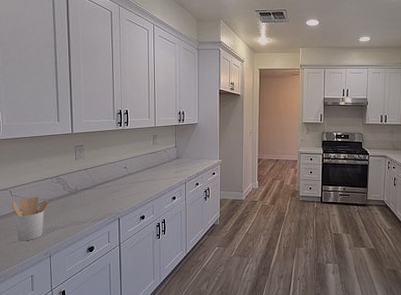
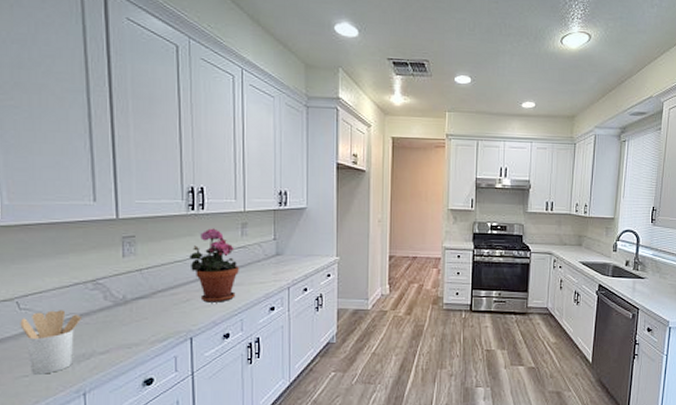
potted plant: none [118,139,151,193] -> present [189,228,239,303]

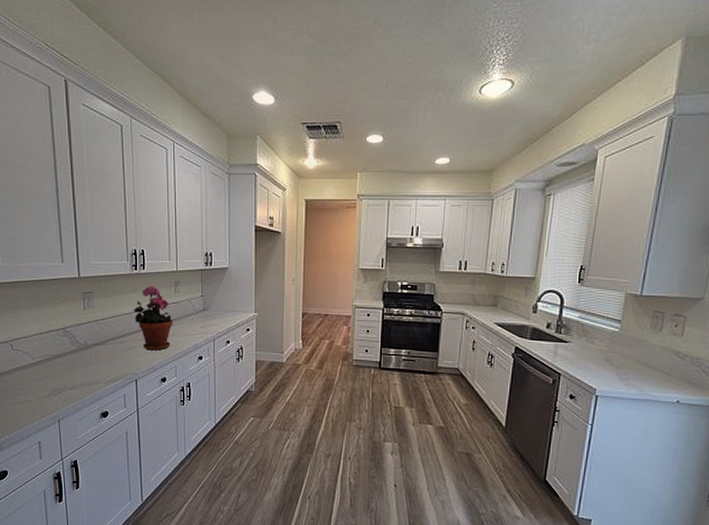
utensil holder: present [20,310,81,375] -> none [13,352,55,403]

